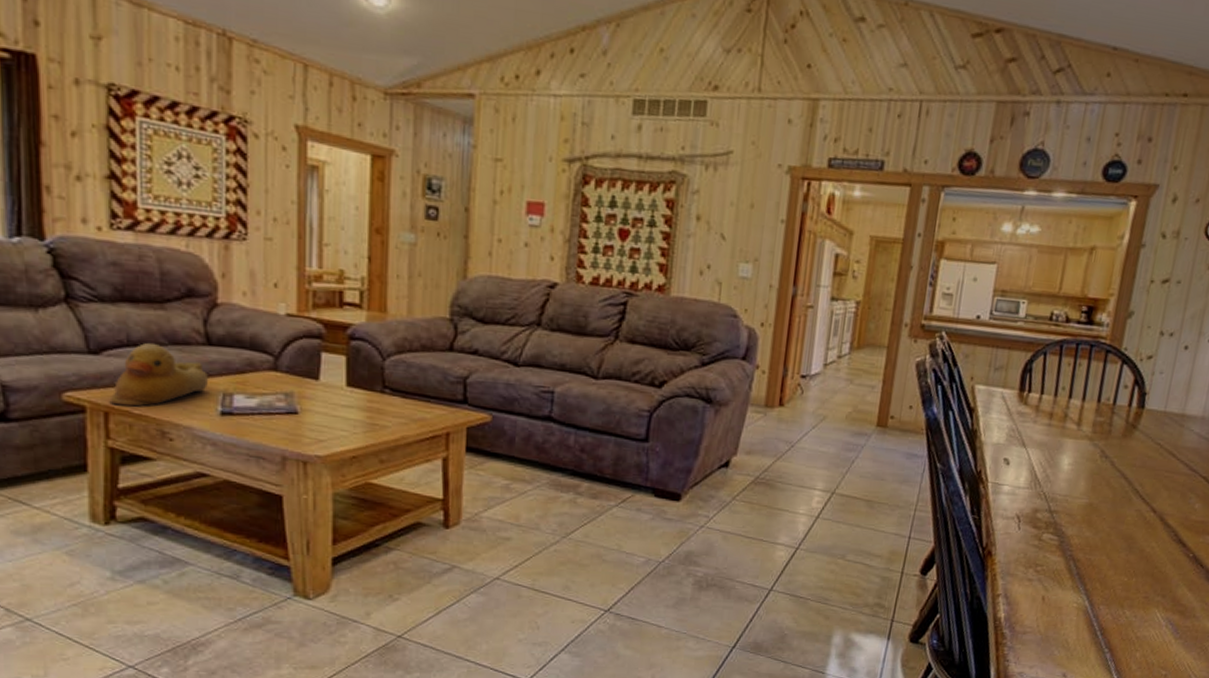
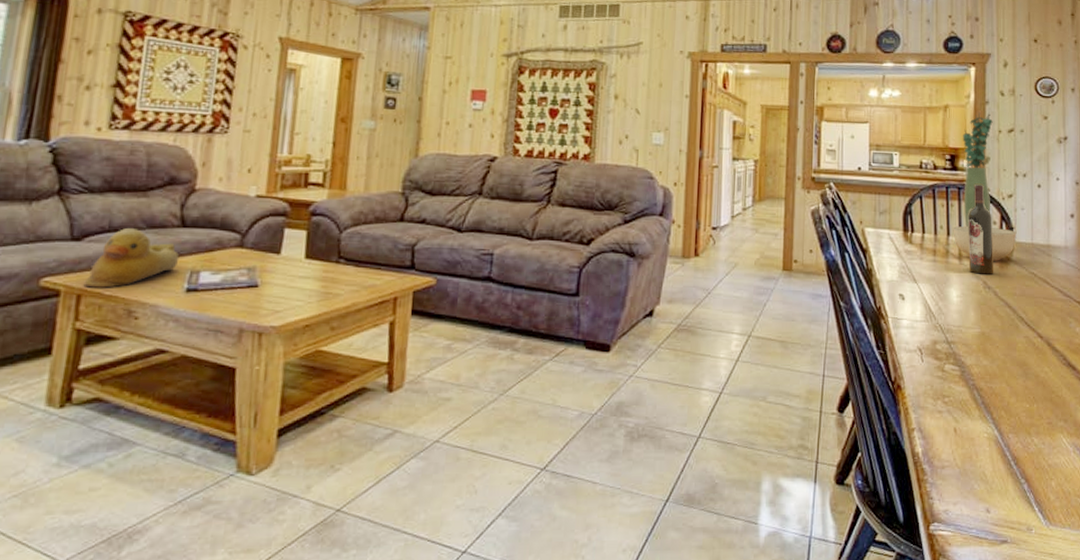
bowl: none [1076,388,1149,429] -> present [953,226,1017,261]
wine bottle: none [1087,342,1125,443] -> present [968,184,994,275]
vase: none [1091,256,1146,390] -> present [963,112,993,227]

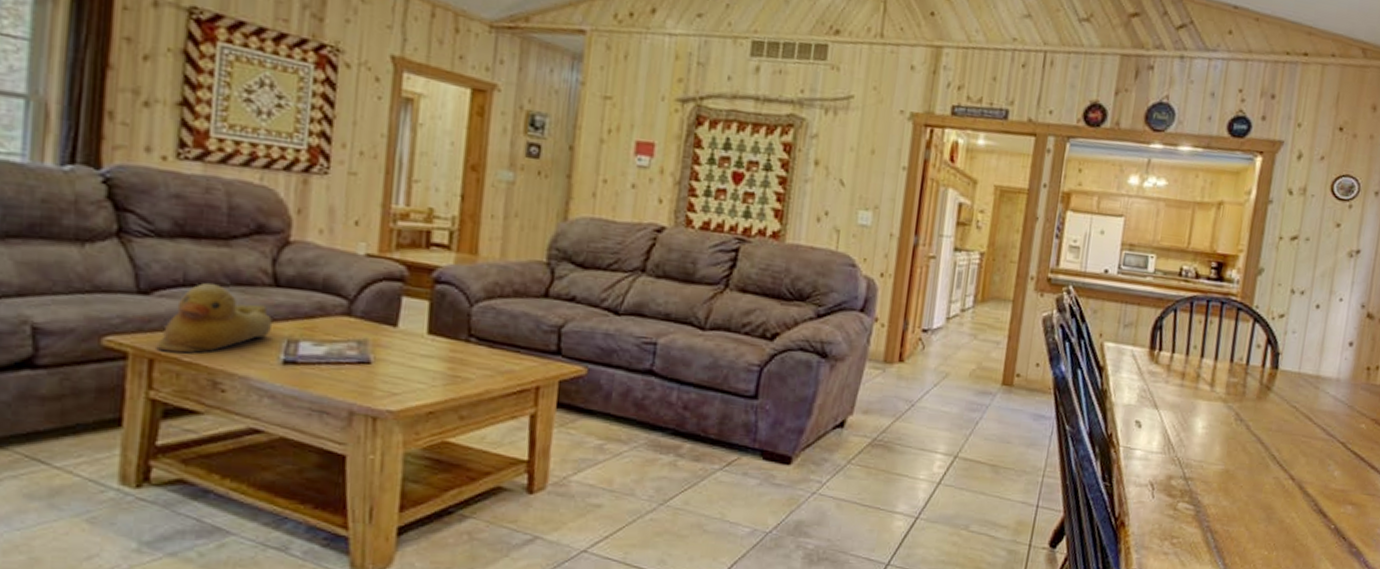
bowl: present [953,226,1017,261] -> none [1208,347,1283,391]
vase: present [963,112,993,227] -> none [1224,212,1275,349]
wine bottle: present [968,184,994,275] -> none [1221,300,1257,406]

